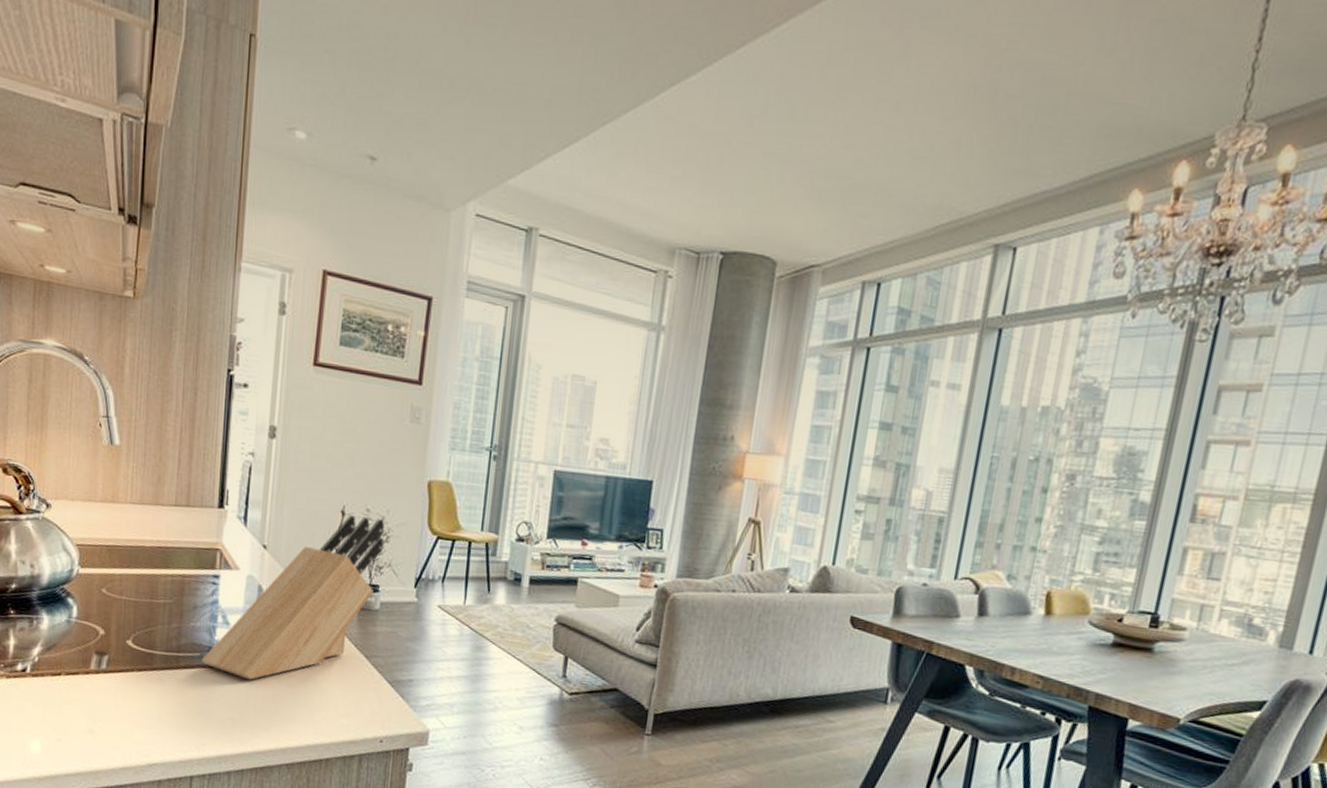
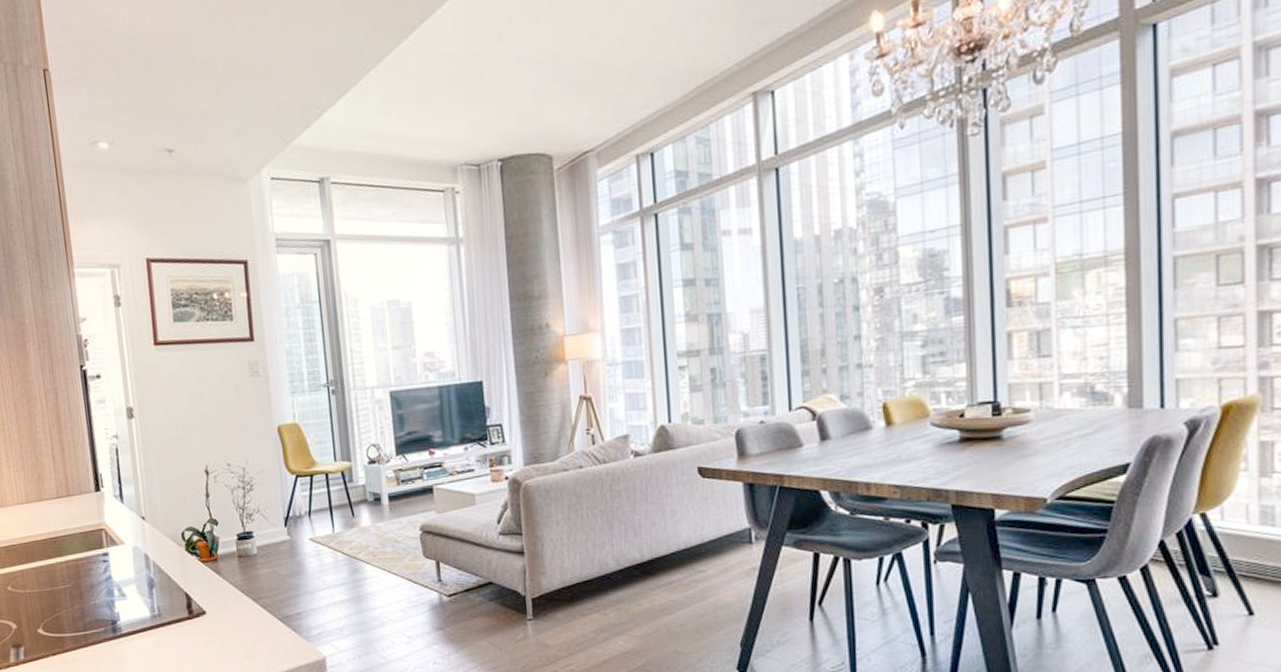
knife block: present [201,515,384,680] -> none [106,470,250,643]

